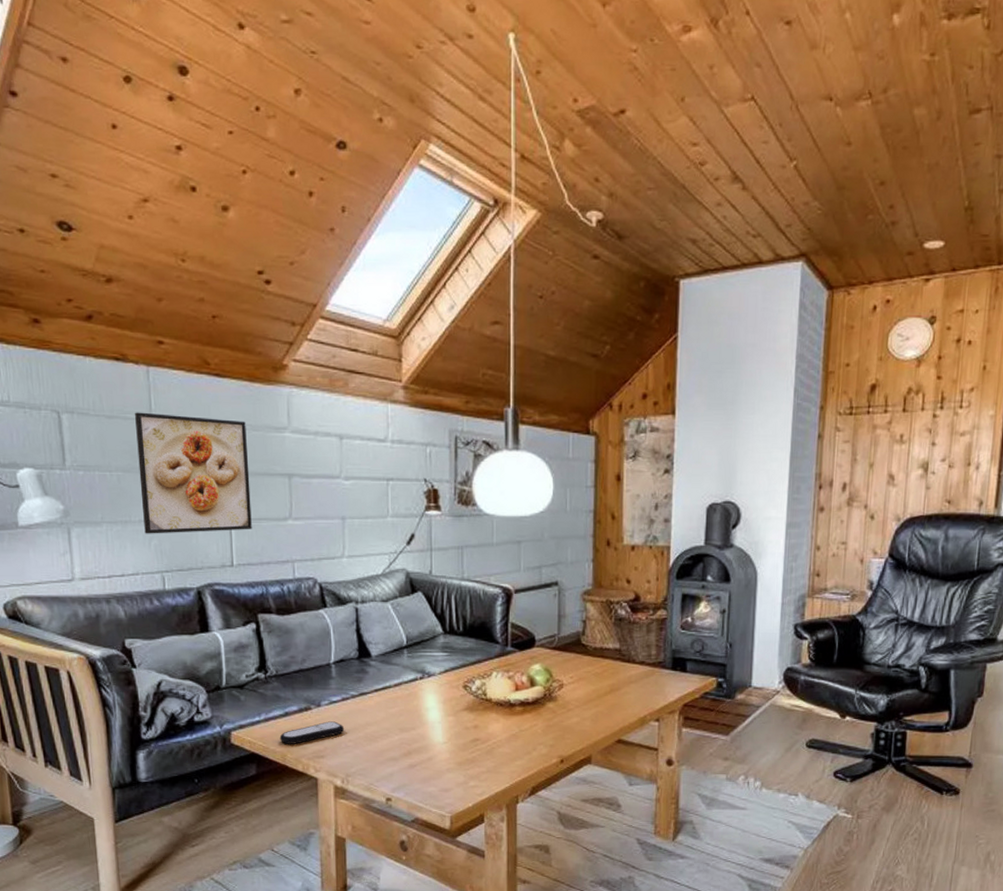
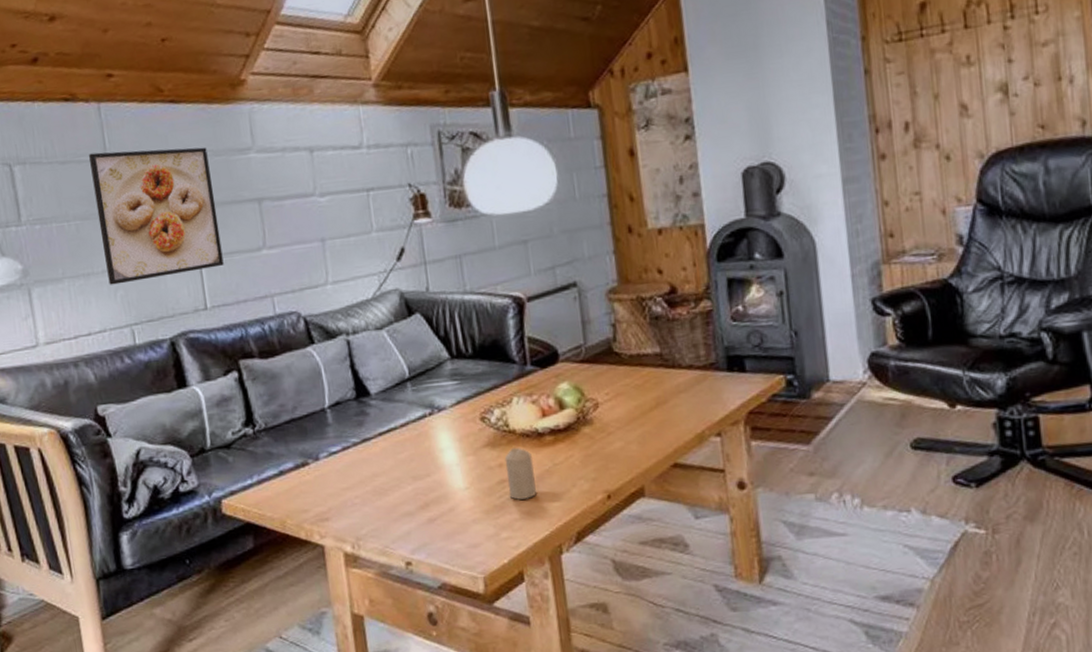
remote control: present [279,721,345,744] -> none [276,476,349,508]
candle: none [479,713,504,756] -> present [504,447,536,500]

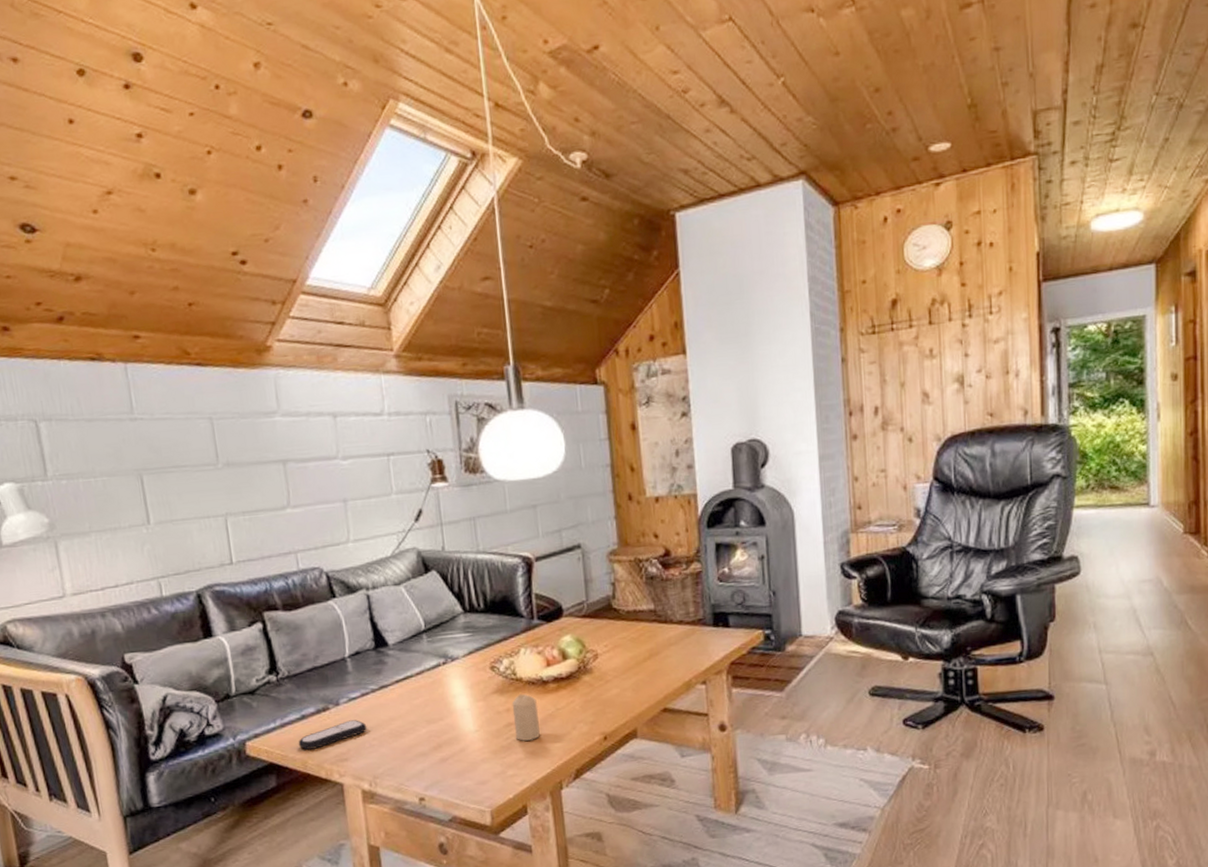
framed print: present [89,147,224,285] -> none [116,409,249,540]
remote control: none [276,476,349,508] -> present [298,720,367,750]

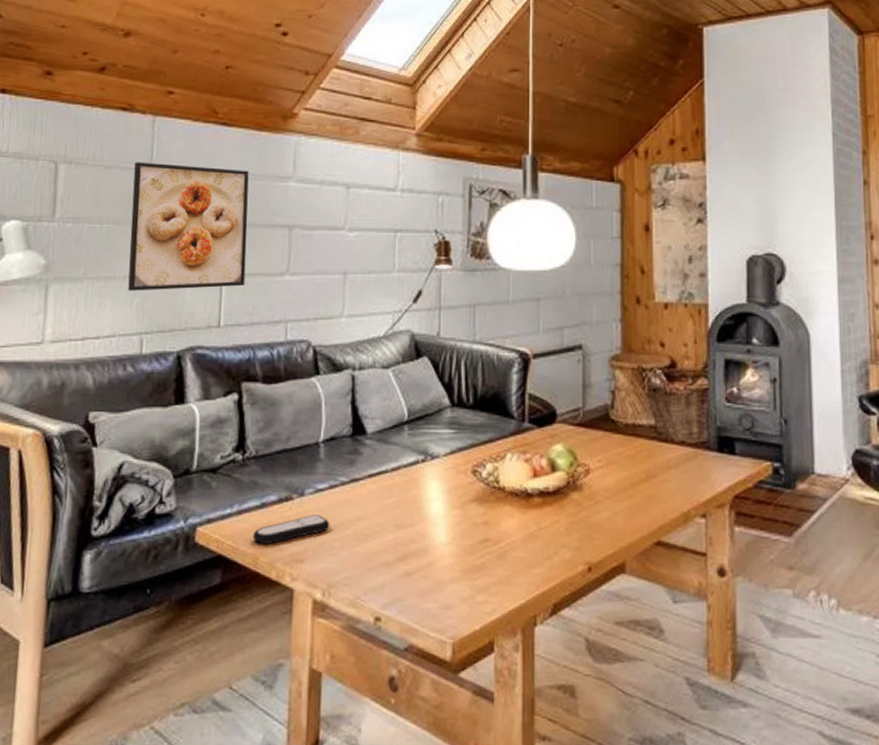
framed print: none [116,409,249,540] -> present [128,162,249,291]
candle: present [511,693,540,741] -> none [490,505,519,562]

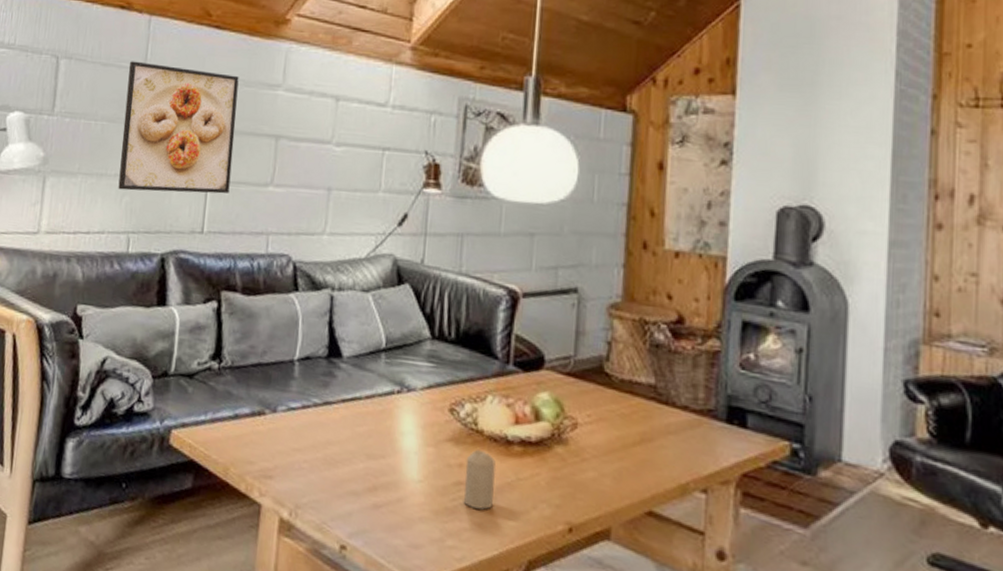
remote control: present [252,515,330,544] -> none [224,432,301,457]
candle: none [490,505,519,562] -> present [464,449,497,510]

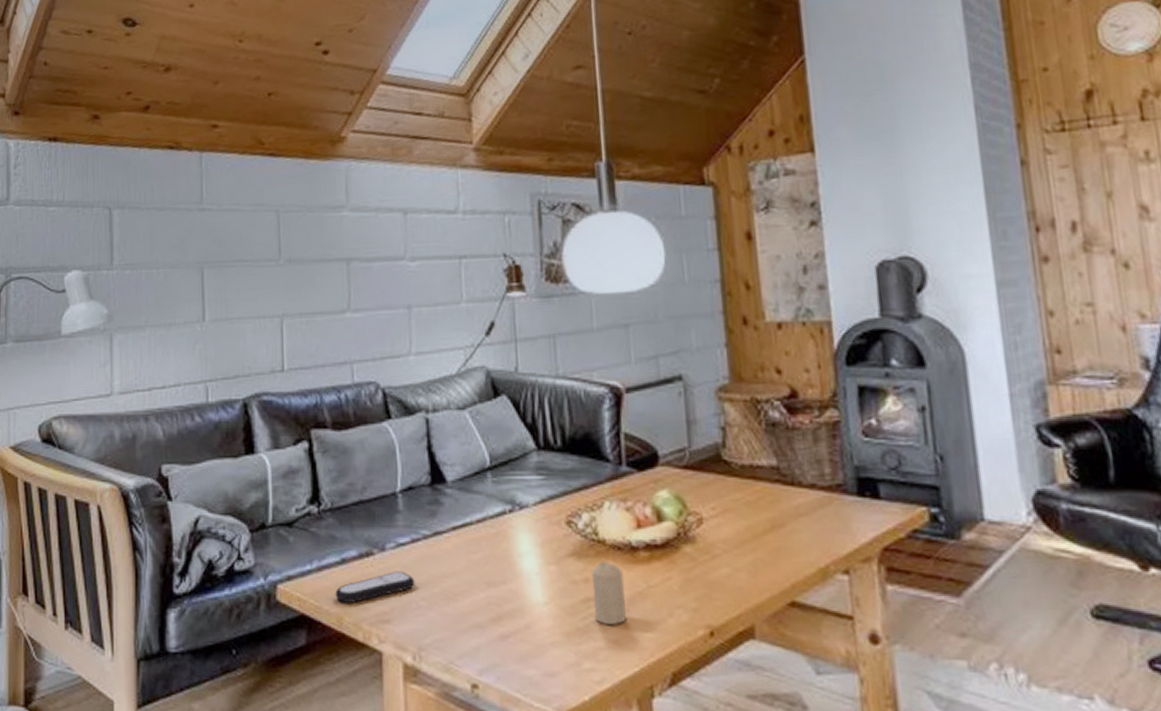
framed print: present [118,61,239,194] -> none [186,201,306,338]
remote control: none [224,432,301,457] -> present [335,571,415,603]

